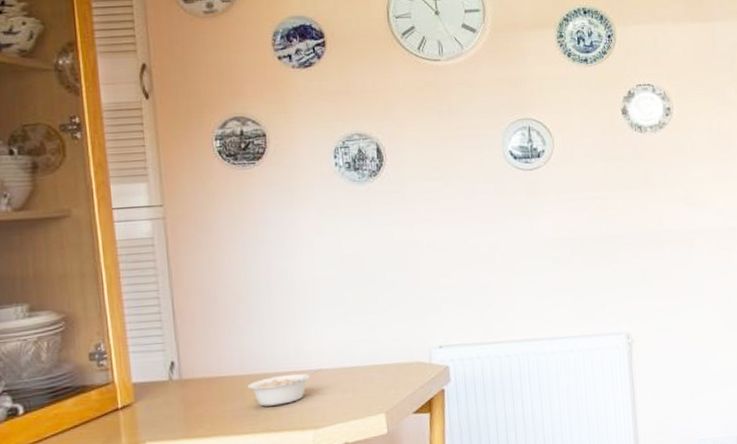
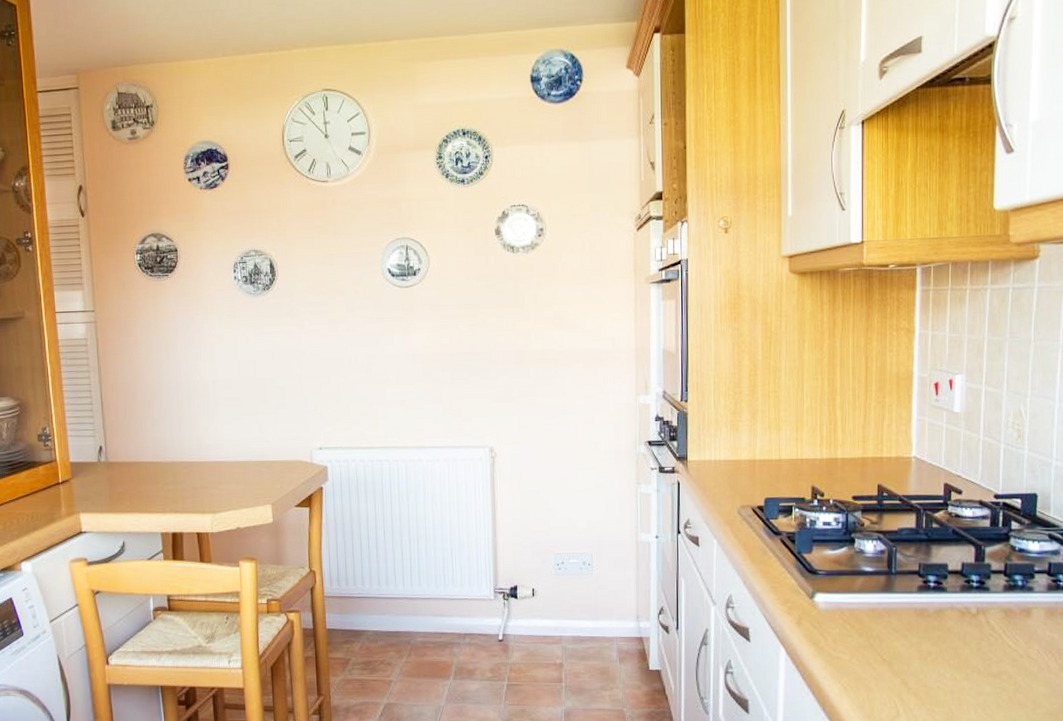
legume: present [246,368,322,407] -> none [158,461,219,490]

